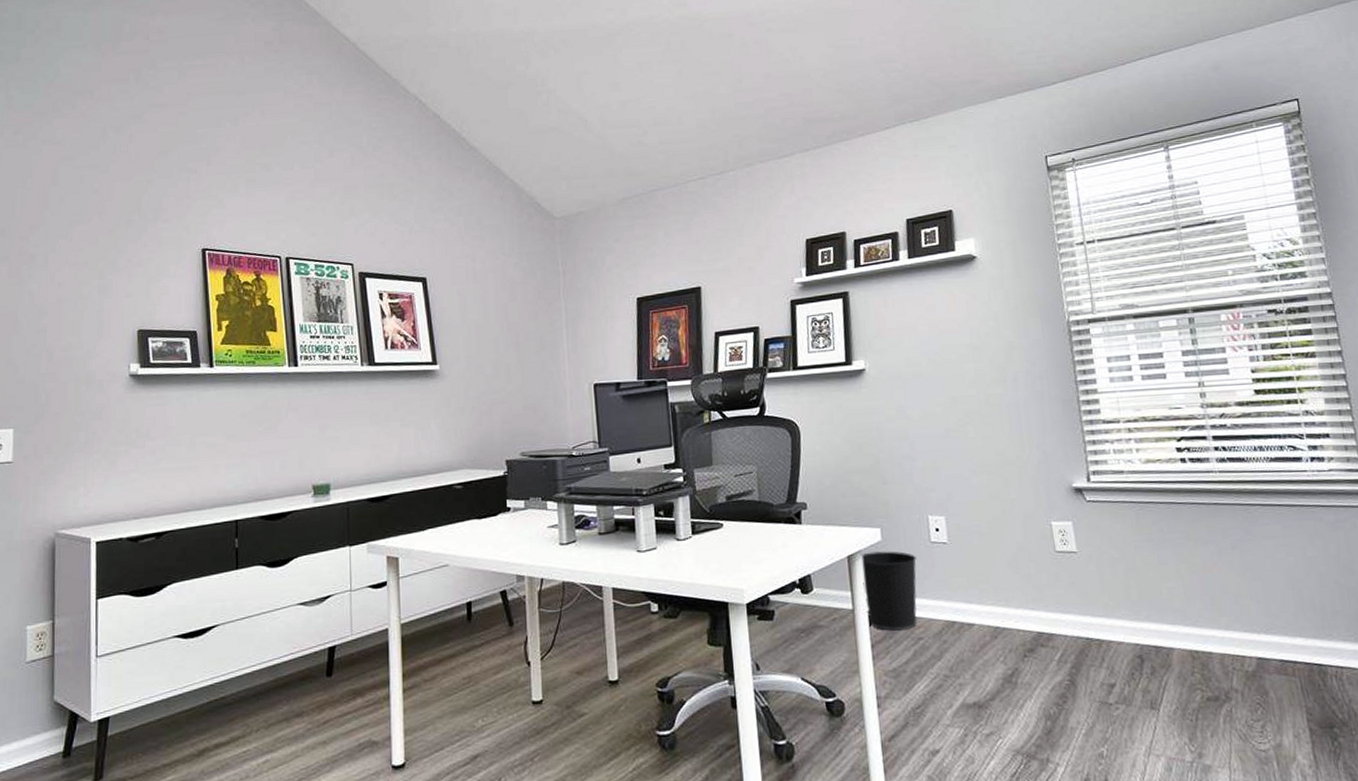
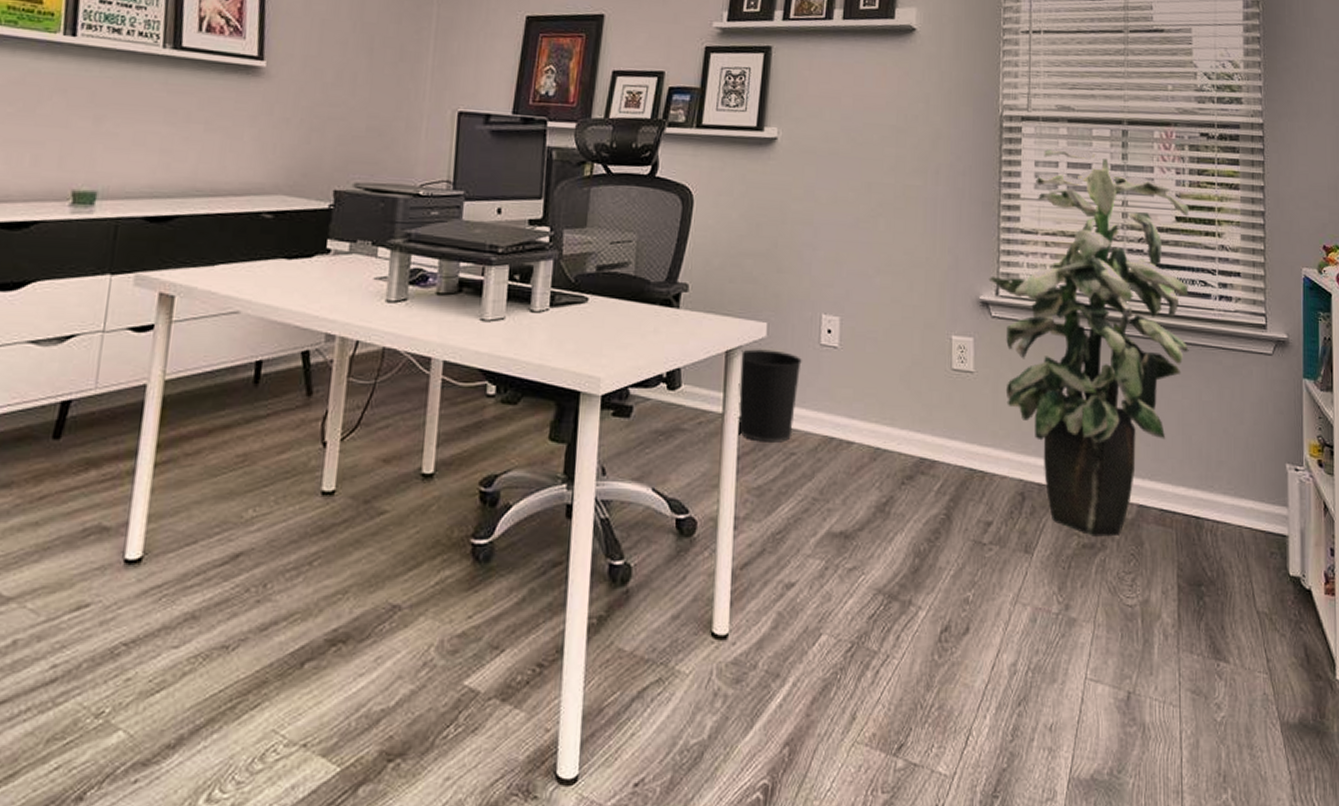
indoor plant: none [1078,339,1287,690] -> present [988,146,1189,537]

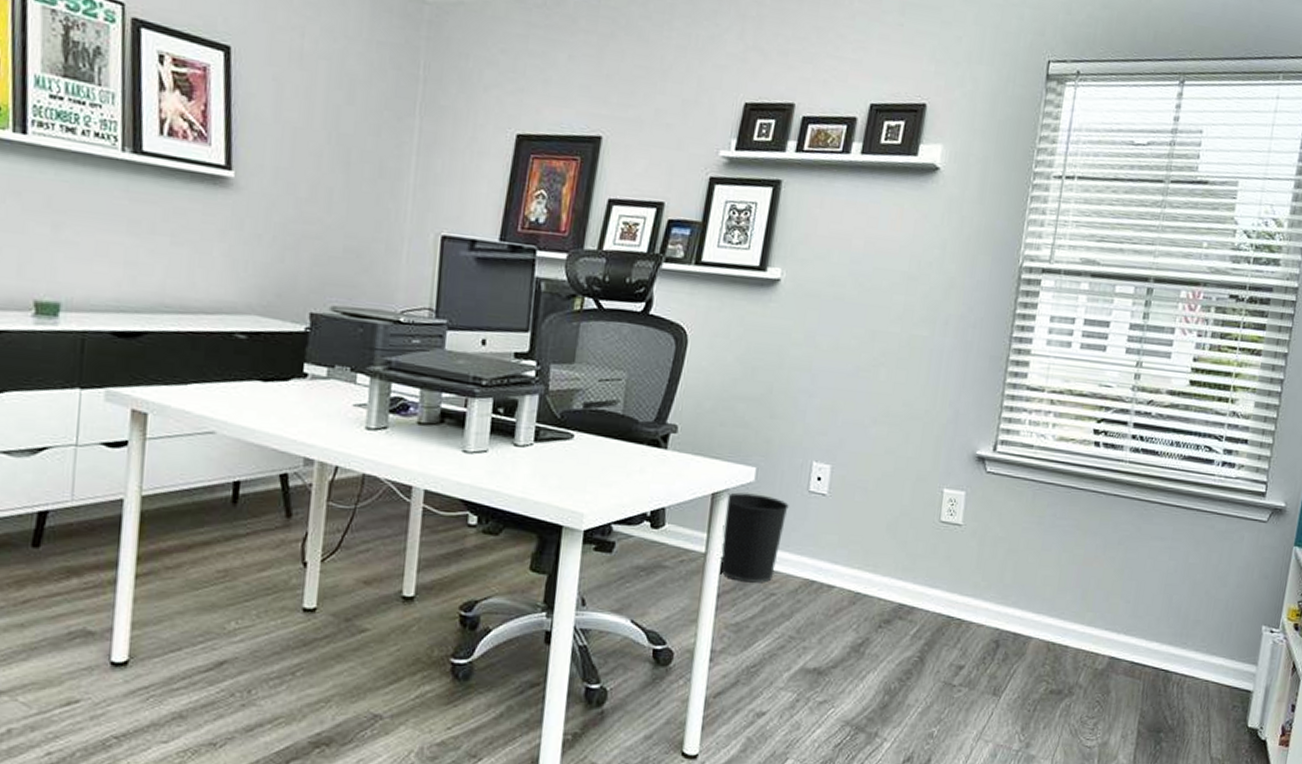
indoor plant: present [988,146,1189,537] -> none [987,302,1205,685]

